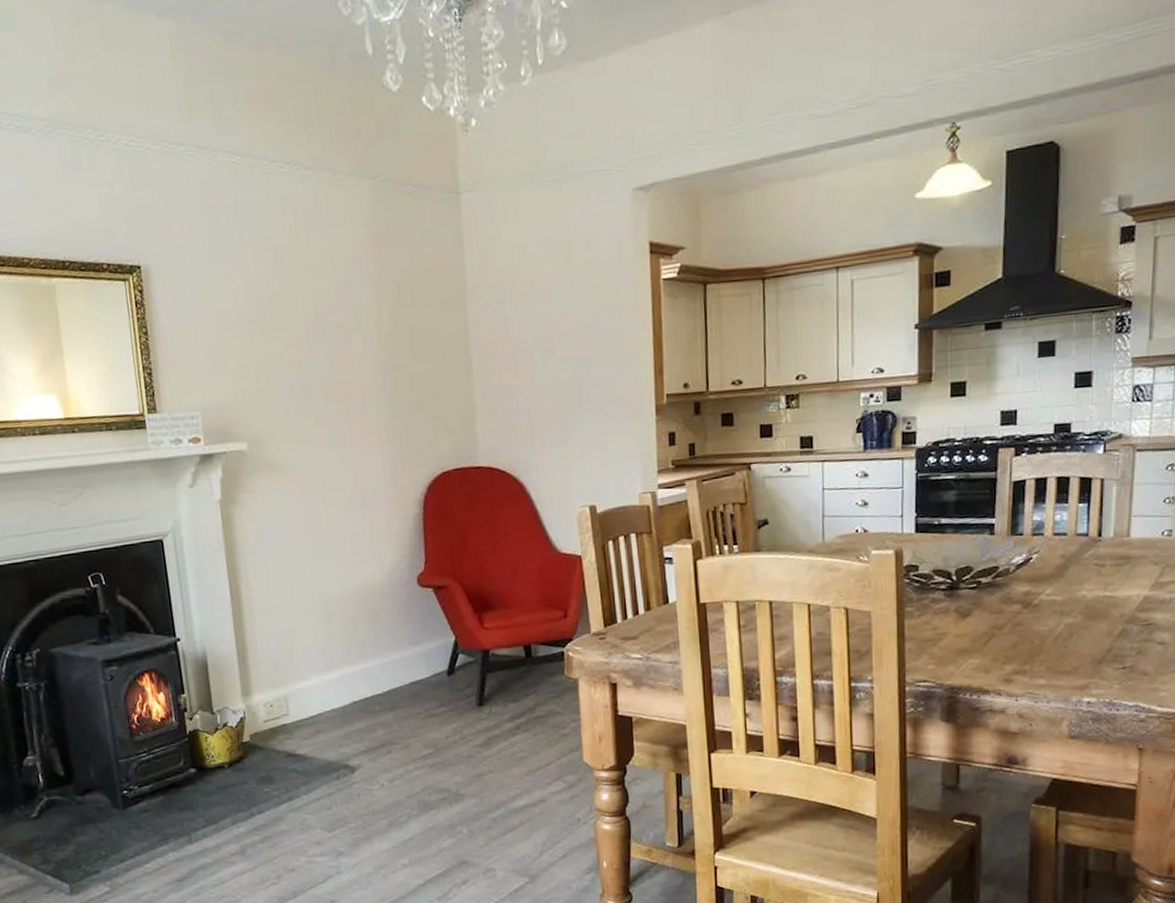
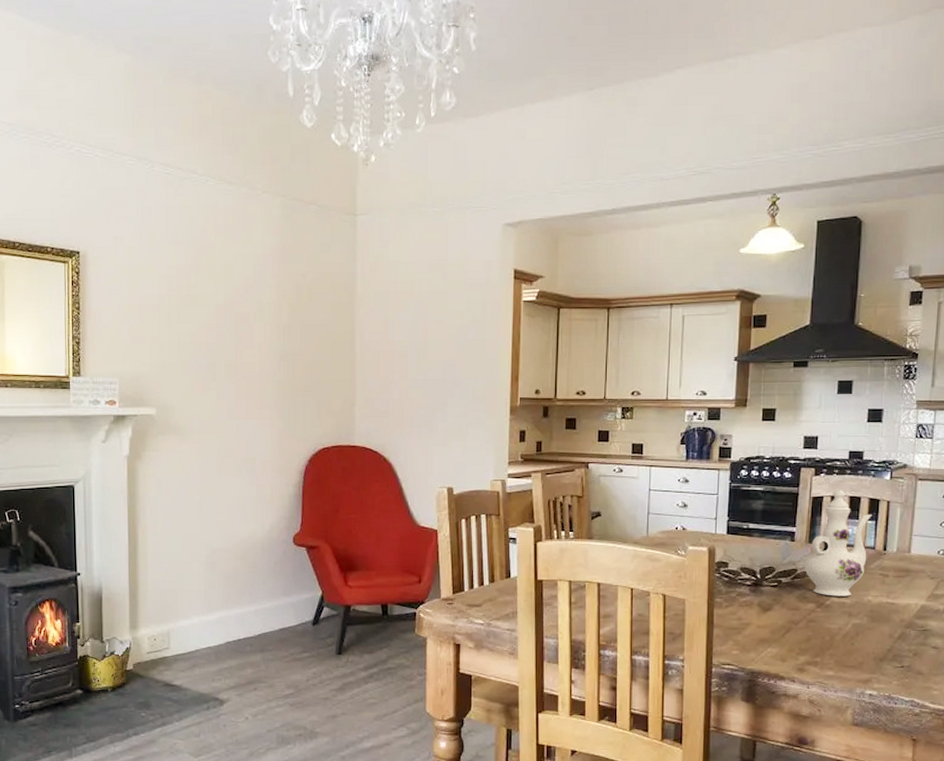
ewer: none [1006,470,1084,595] -> present [804,489,872,596]

